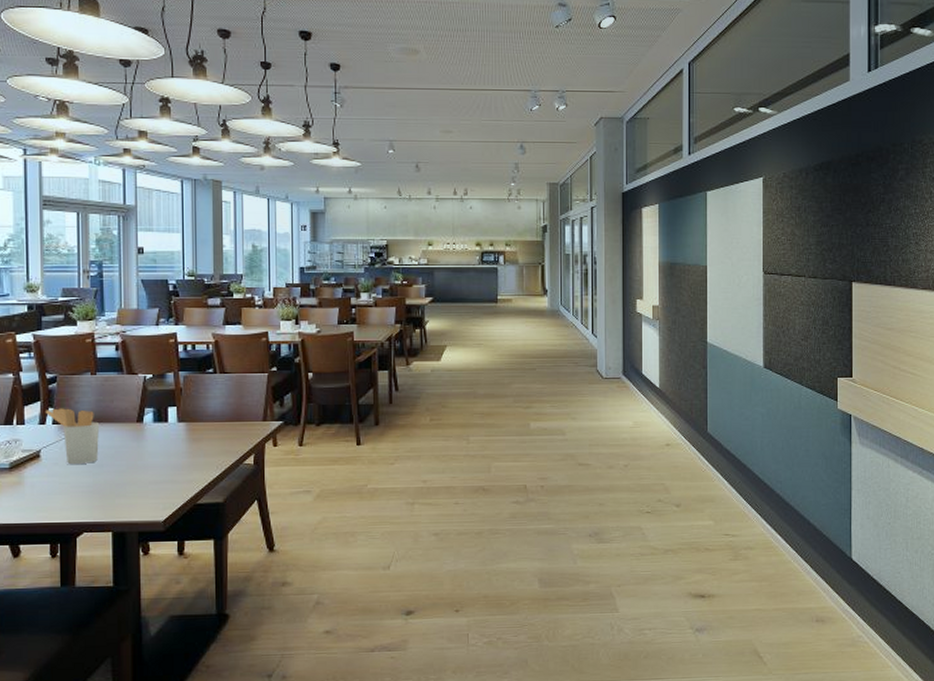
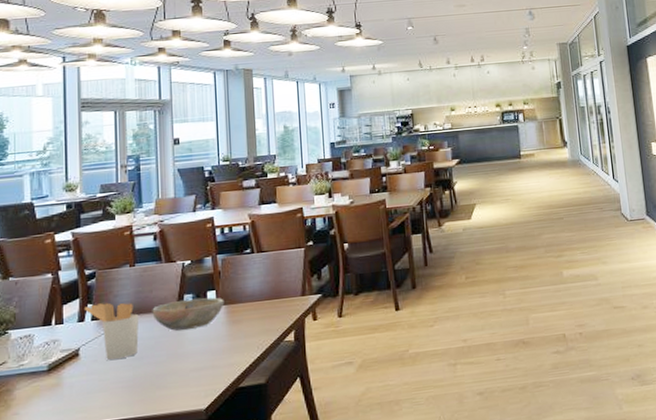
bowl: none [113,412,185,442] -> present [152,297,225,331]

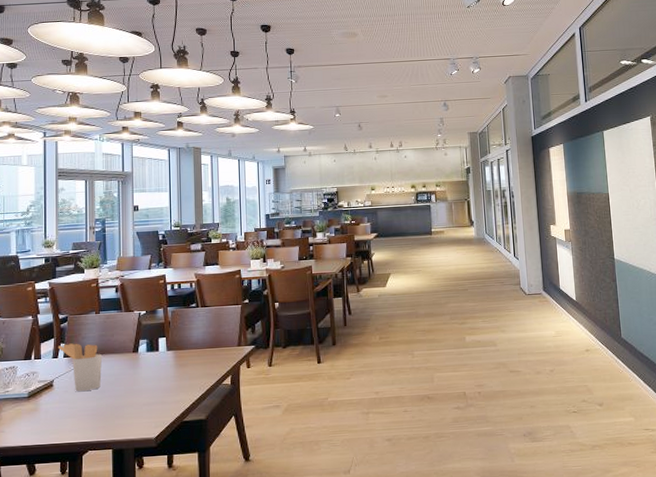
bowl: present [152,297,225,331] -> none [113,343,173,370]

